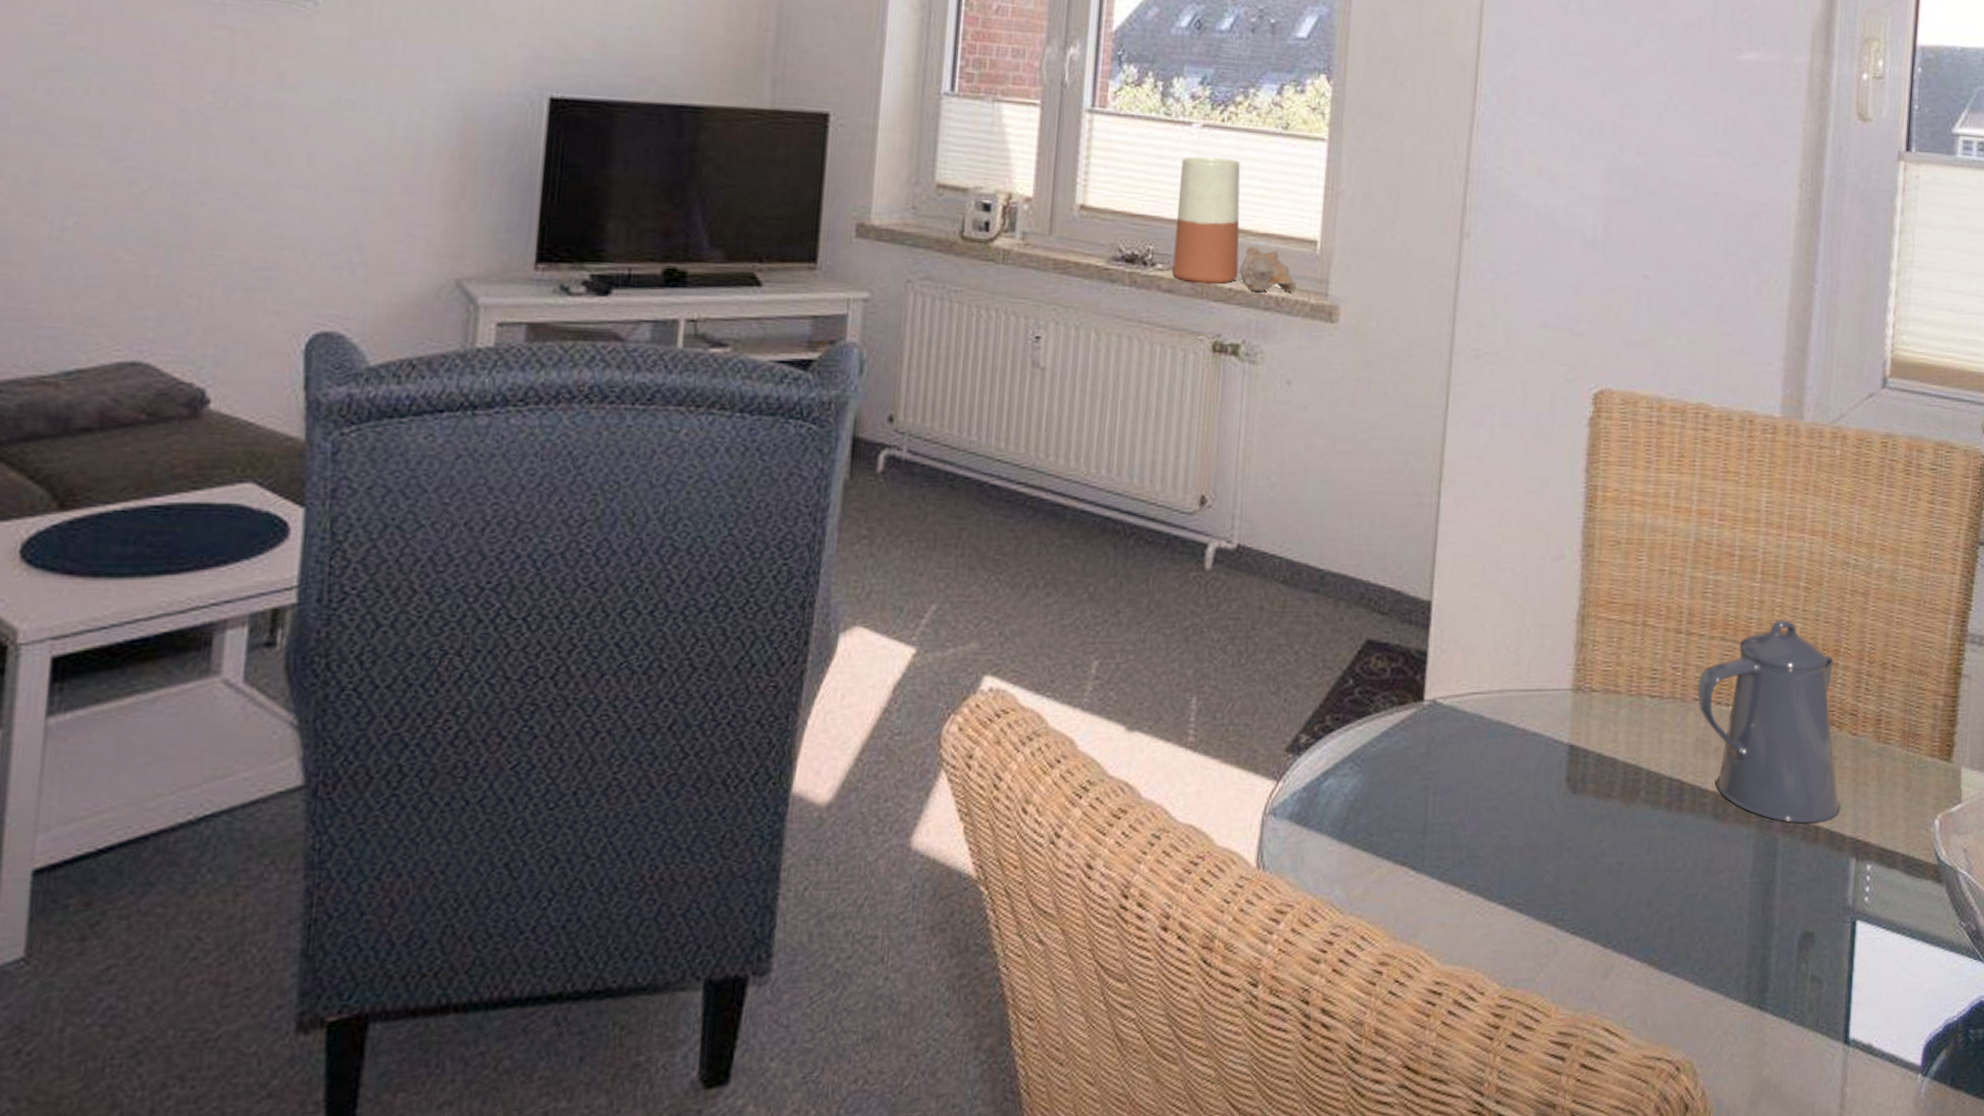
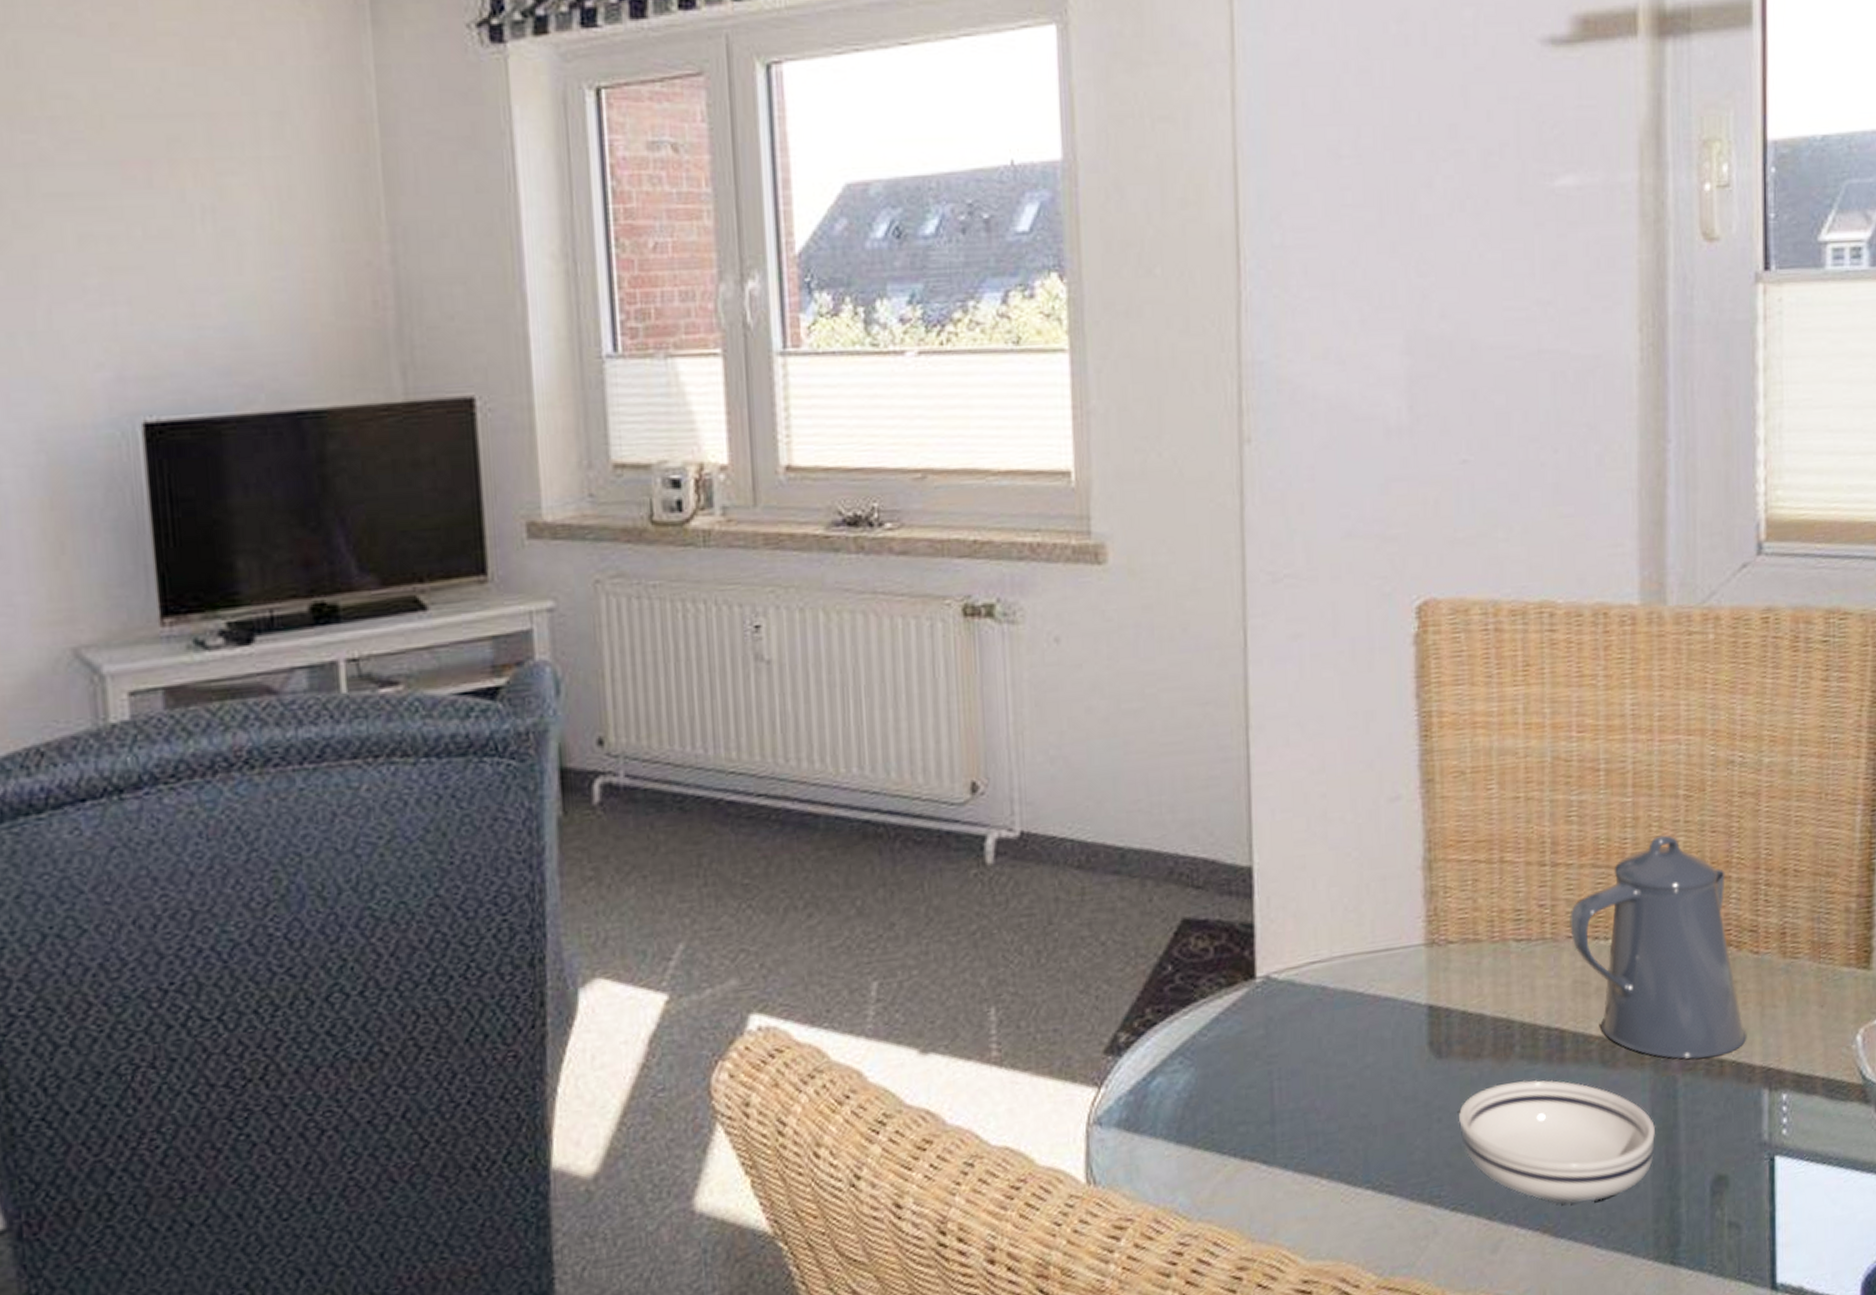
vase: present [1172,157,1241,284] -> none [899,388,983,540]
seashell: present [1239,247,1297,293] -> none [983,488,1053,541]
bowl: none [1586,822,1756,942] -> present [1459,1079,1656,1204]

